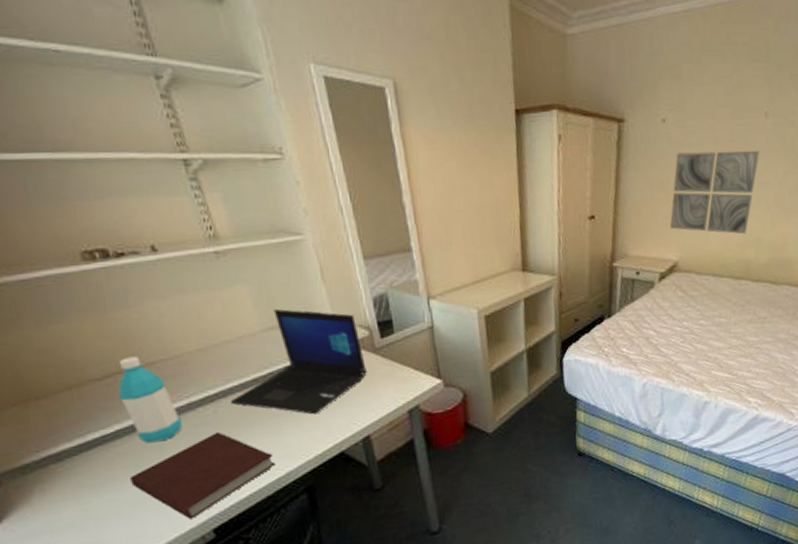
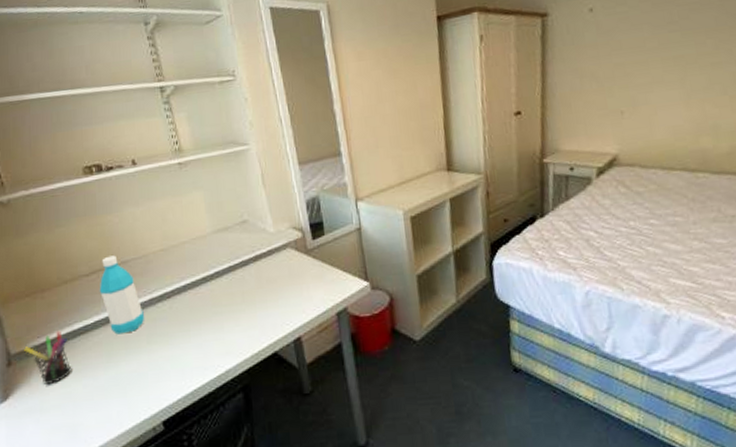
pen holder: none [18,442,90,503] -> present [24,330,72,384]
notebook: present [130,431,276,520] -> none [102,326,218,410]
laptop: present [231,308,367,415] -> none [184,212,300,314]
wall art: present [669,150,760,235] -> none [605,30,708,122]

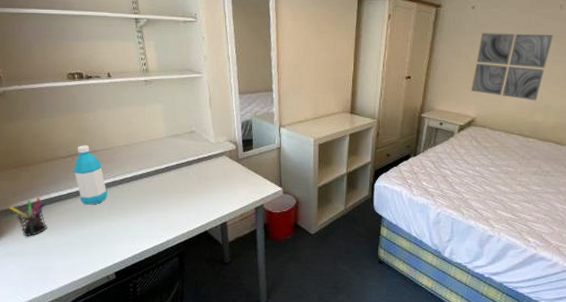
wall art: none [605,30,708,122] -> present [471,33,554,101]

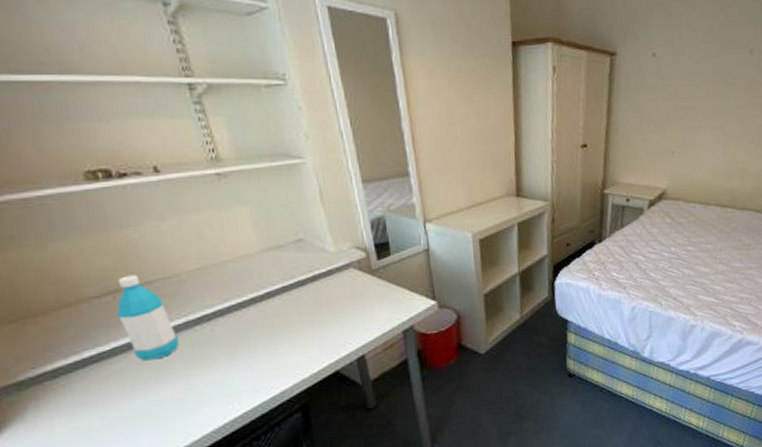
pen holder: present [9,197,47,236] -> none [13,359,85,420]
wall art: present [471,33,554,101] -> none [658,84,745,165]

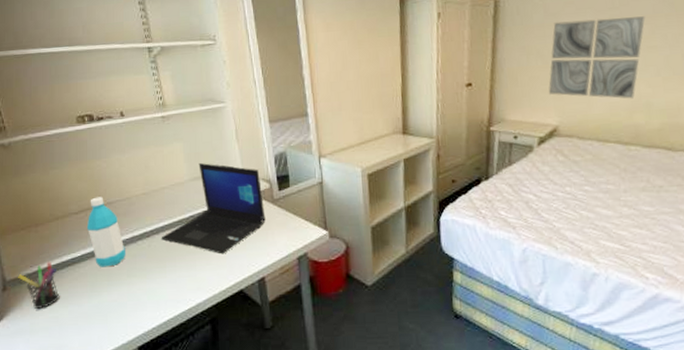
pen holder: none [13,359,85,420] -> present [18,261,60,309]
laptop: none [229,229,363,334] -> present [162,162,266,254]
wall art: none [658,84,745,165] -> present [548,16,646,99]

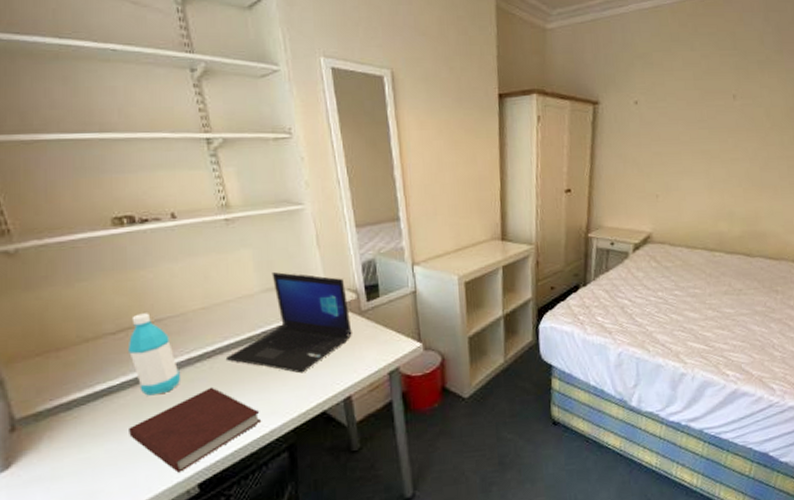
pen holder: present [18,261,60,309] -> none [32,392,92,450]
notebook: none [87,262,190,336] -> present [129,387,262,473]
wall art: present [548,16,646,99] -> none [643,129,730,208]

